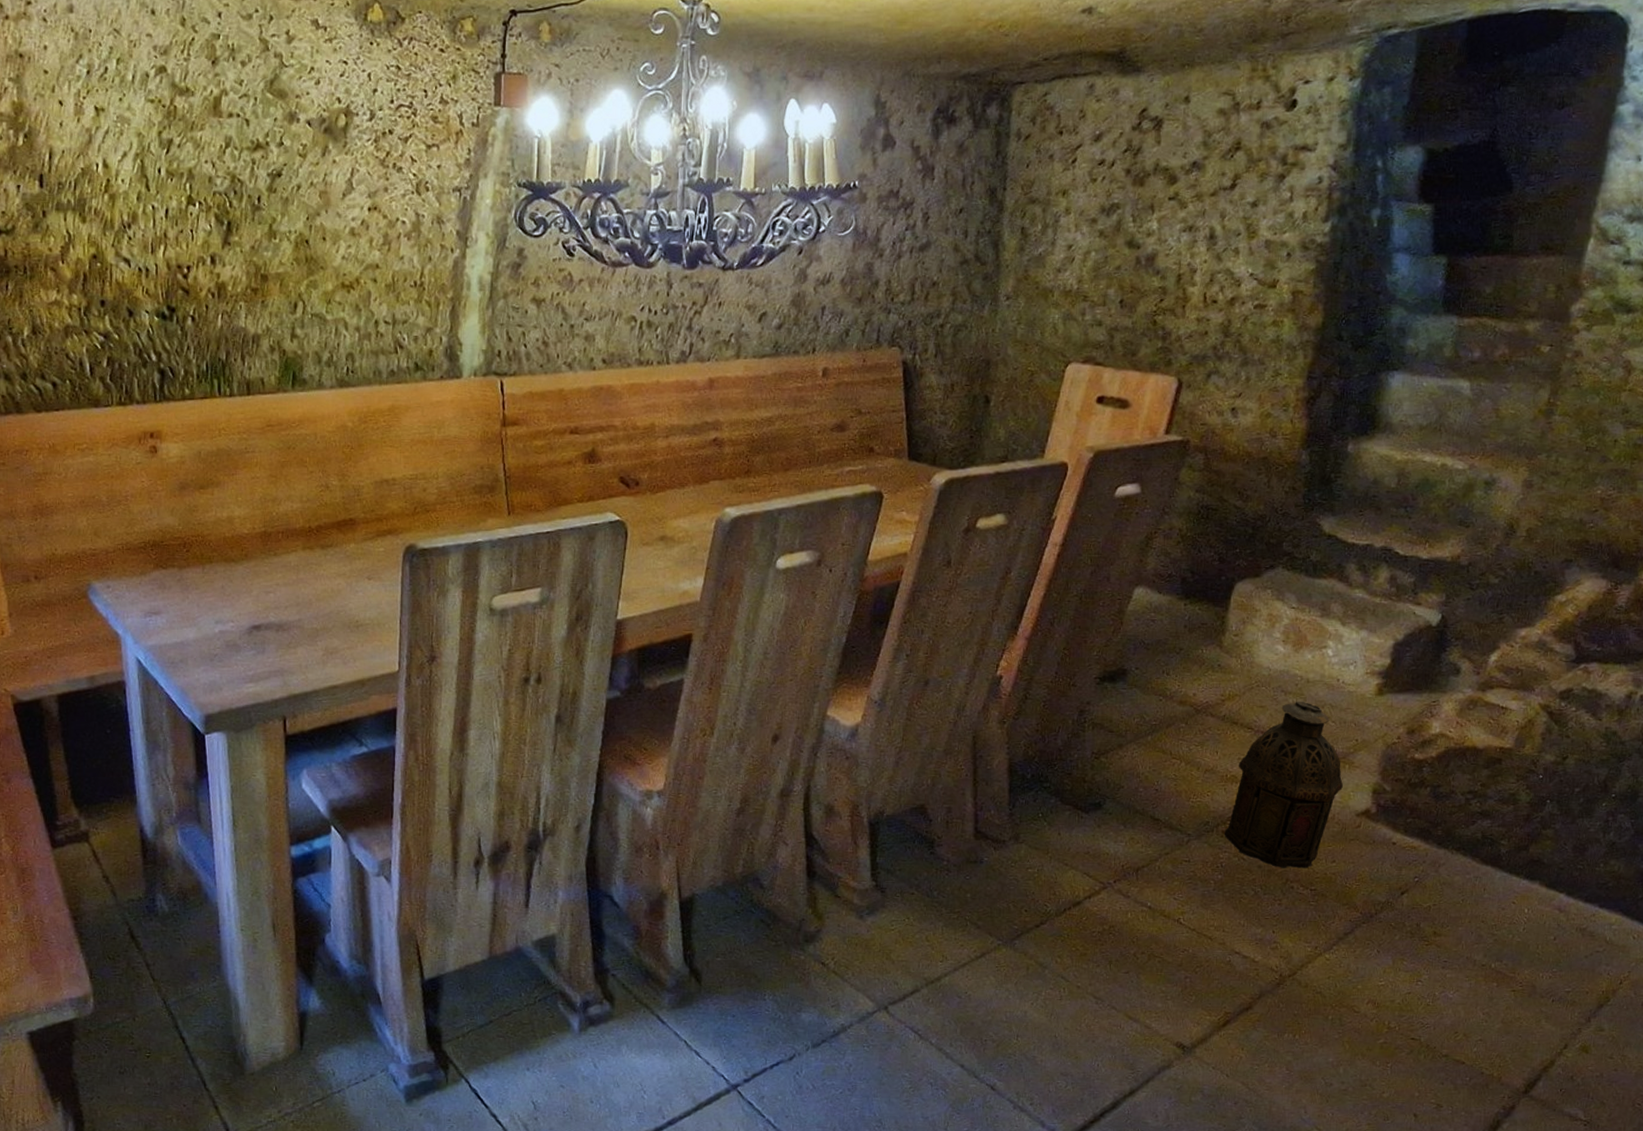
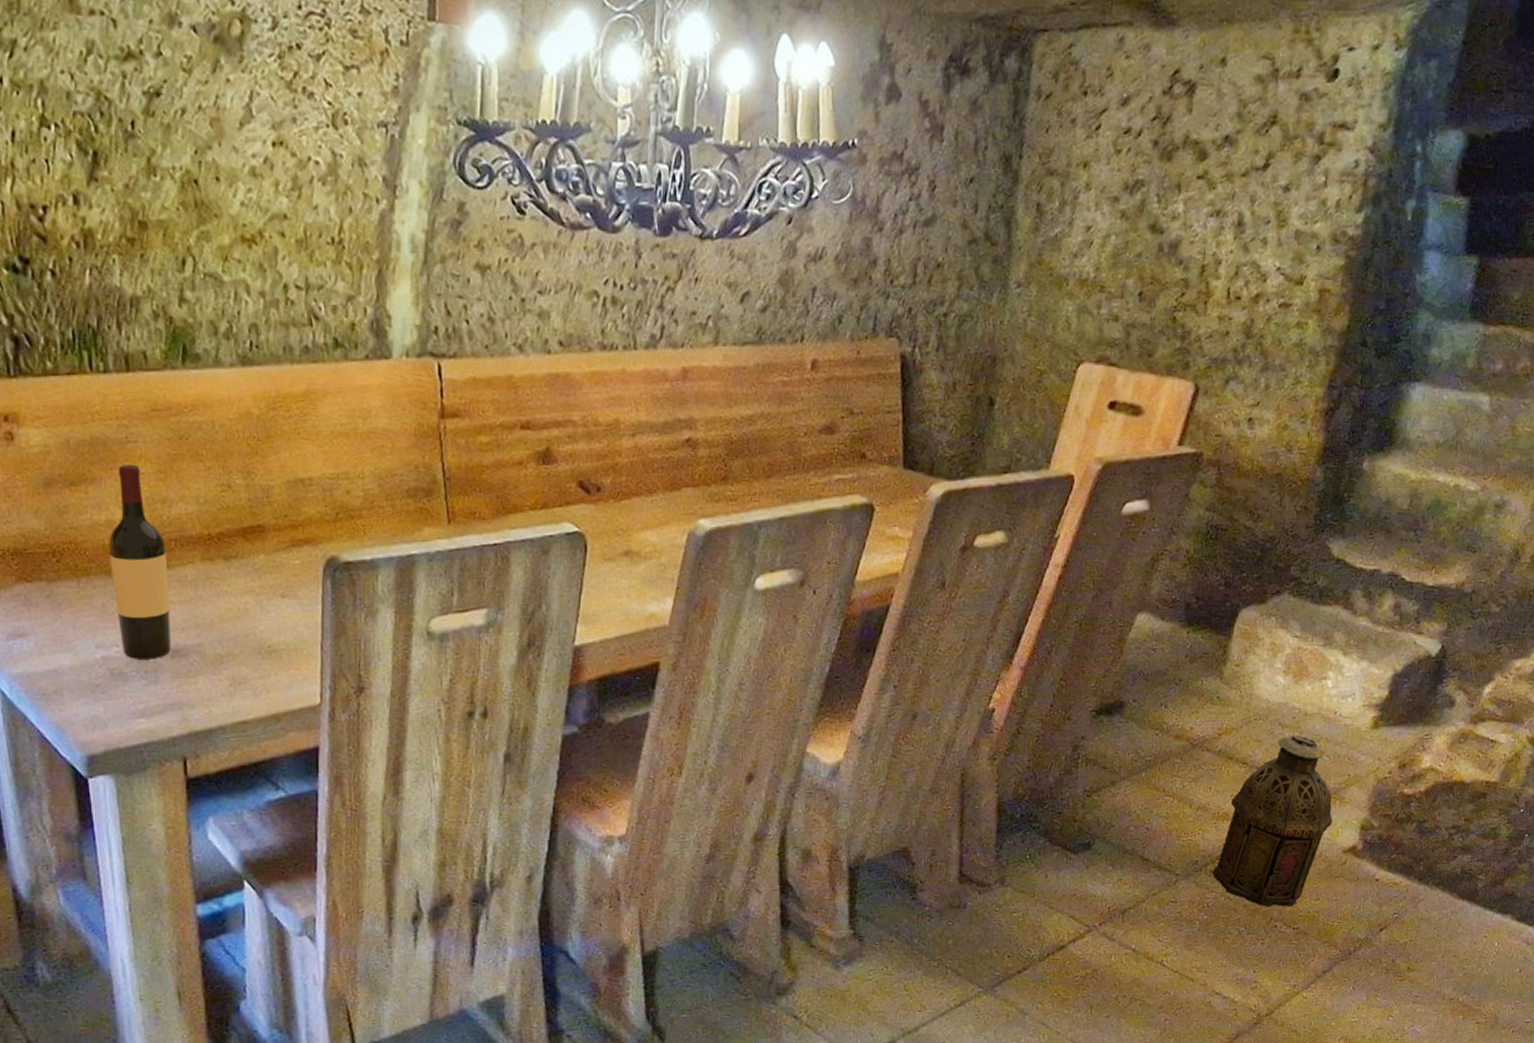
wine bottle: none [229,470,276,633] -> present [109,464,171,659]

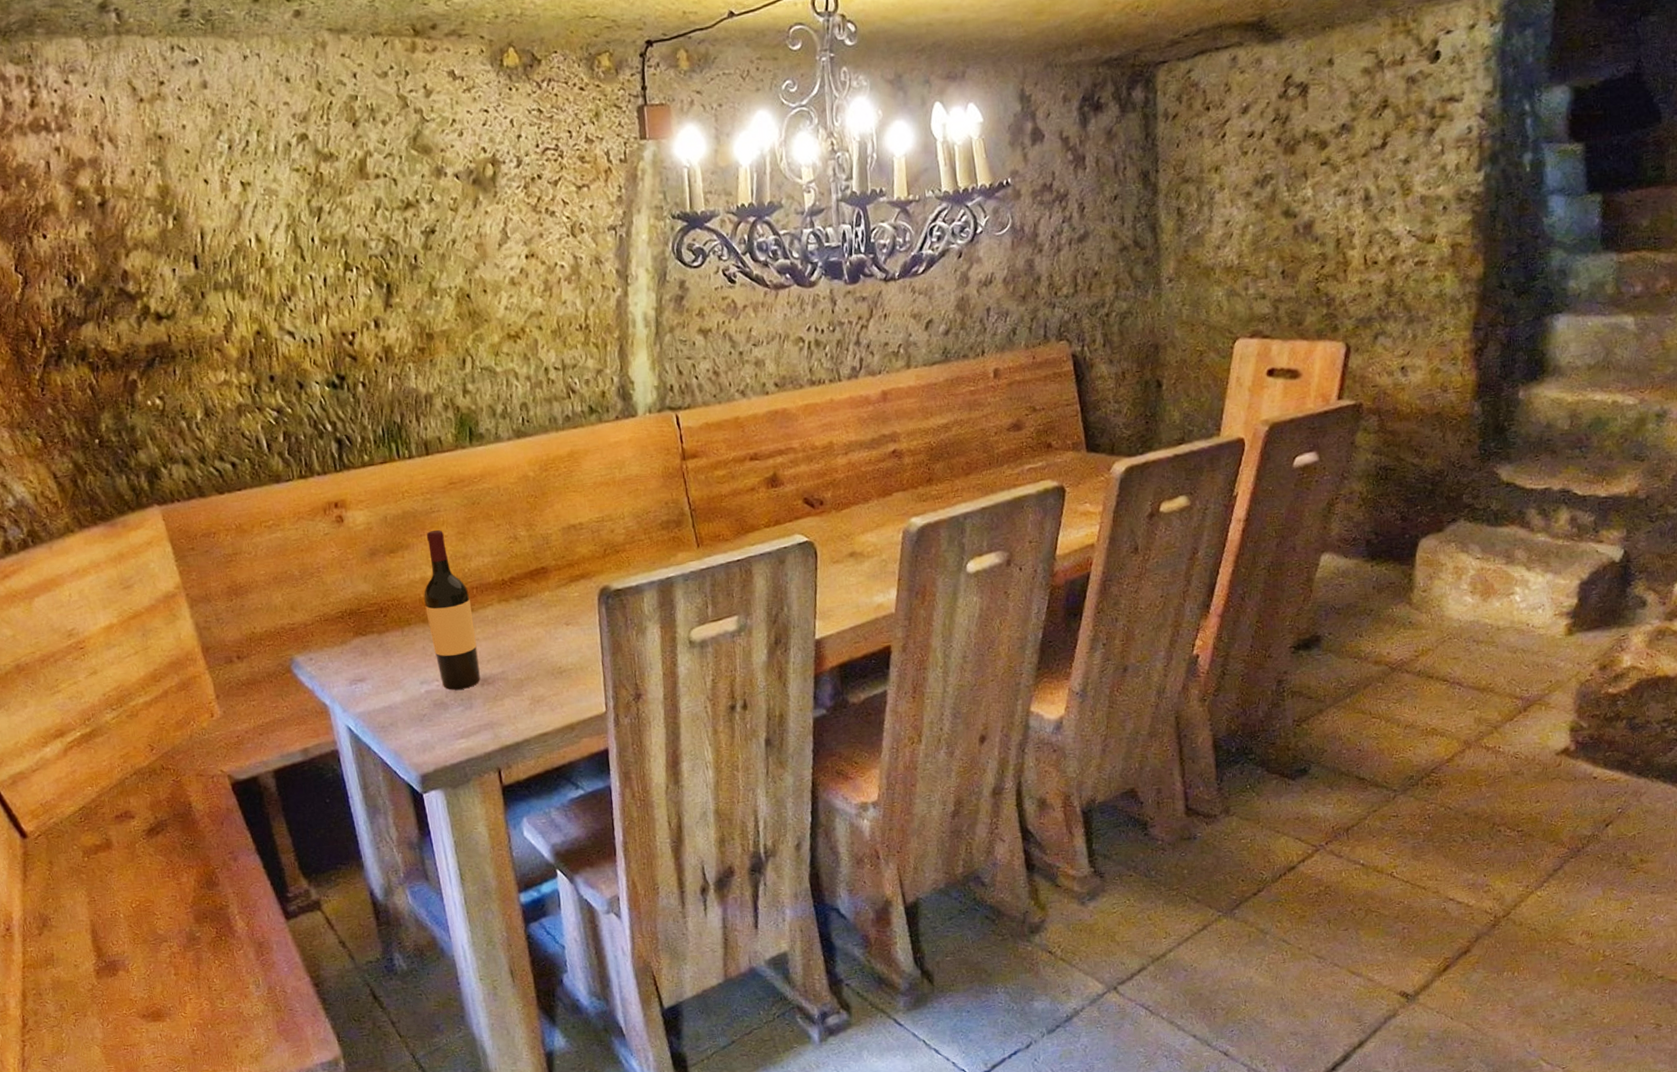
lantern: present [1213,734,1333,907] -> none [1429,648,1541,814]

